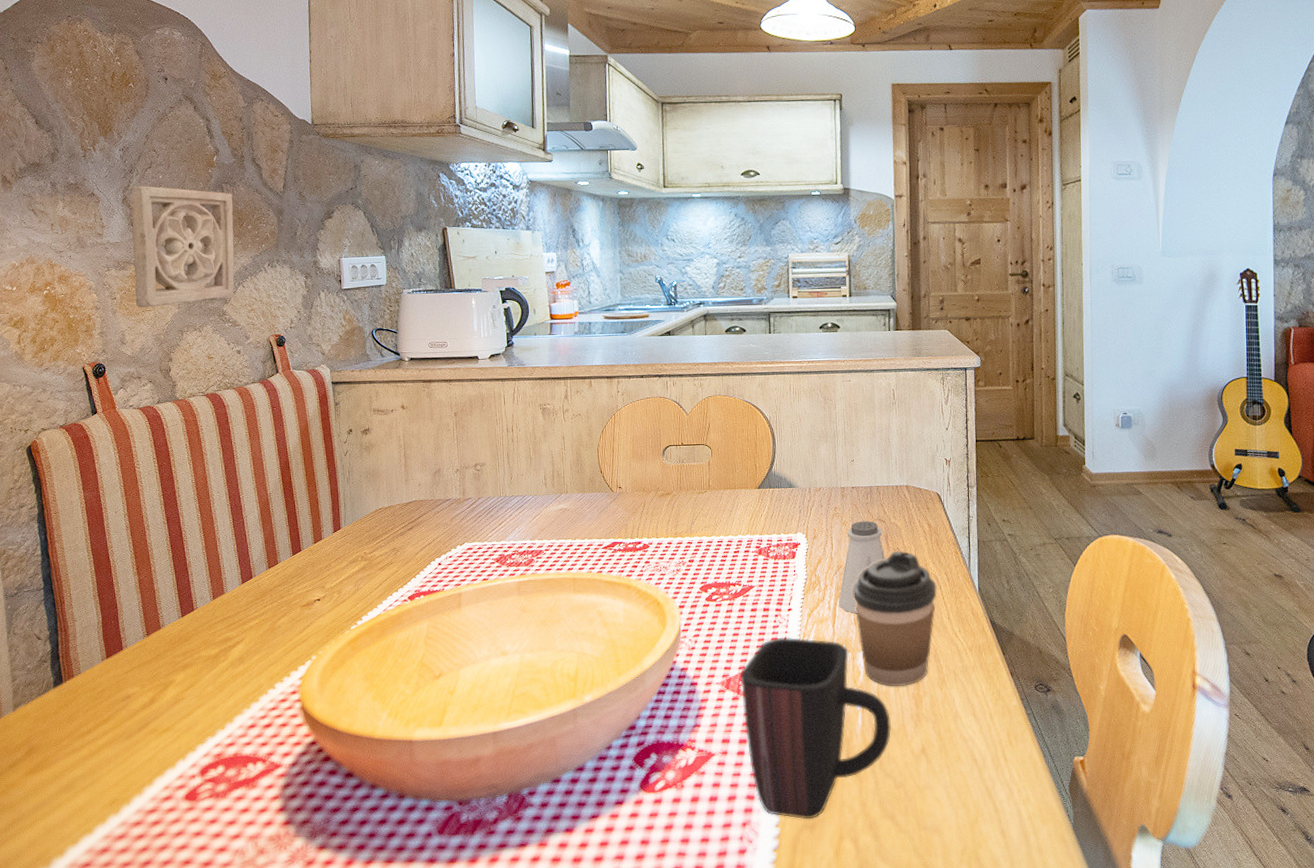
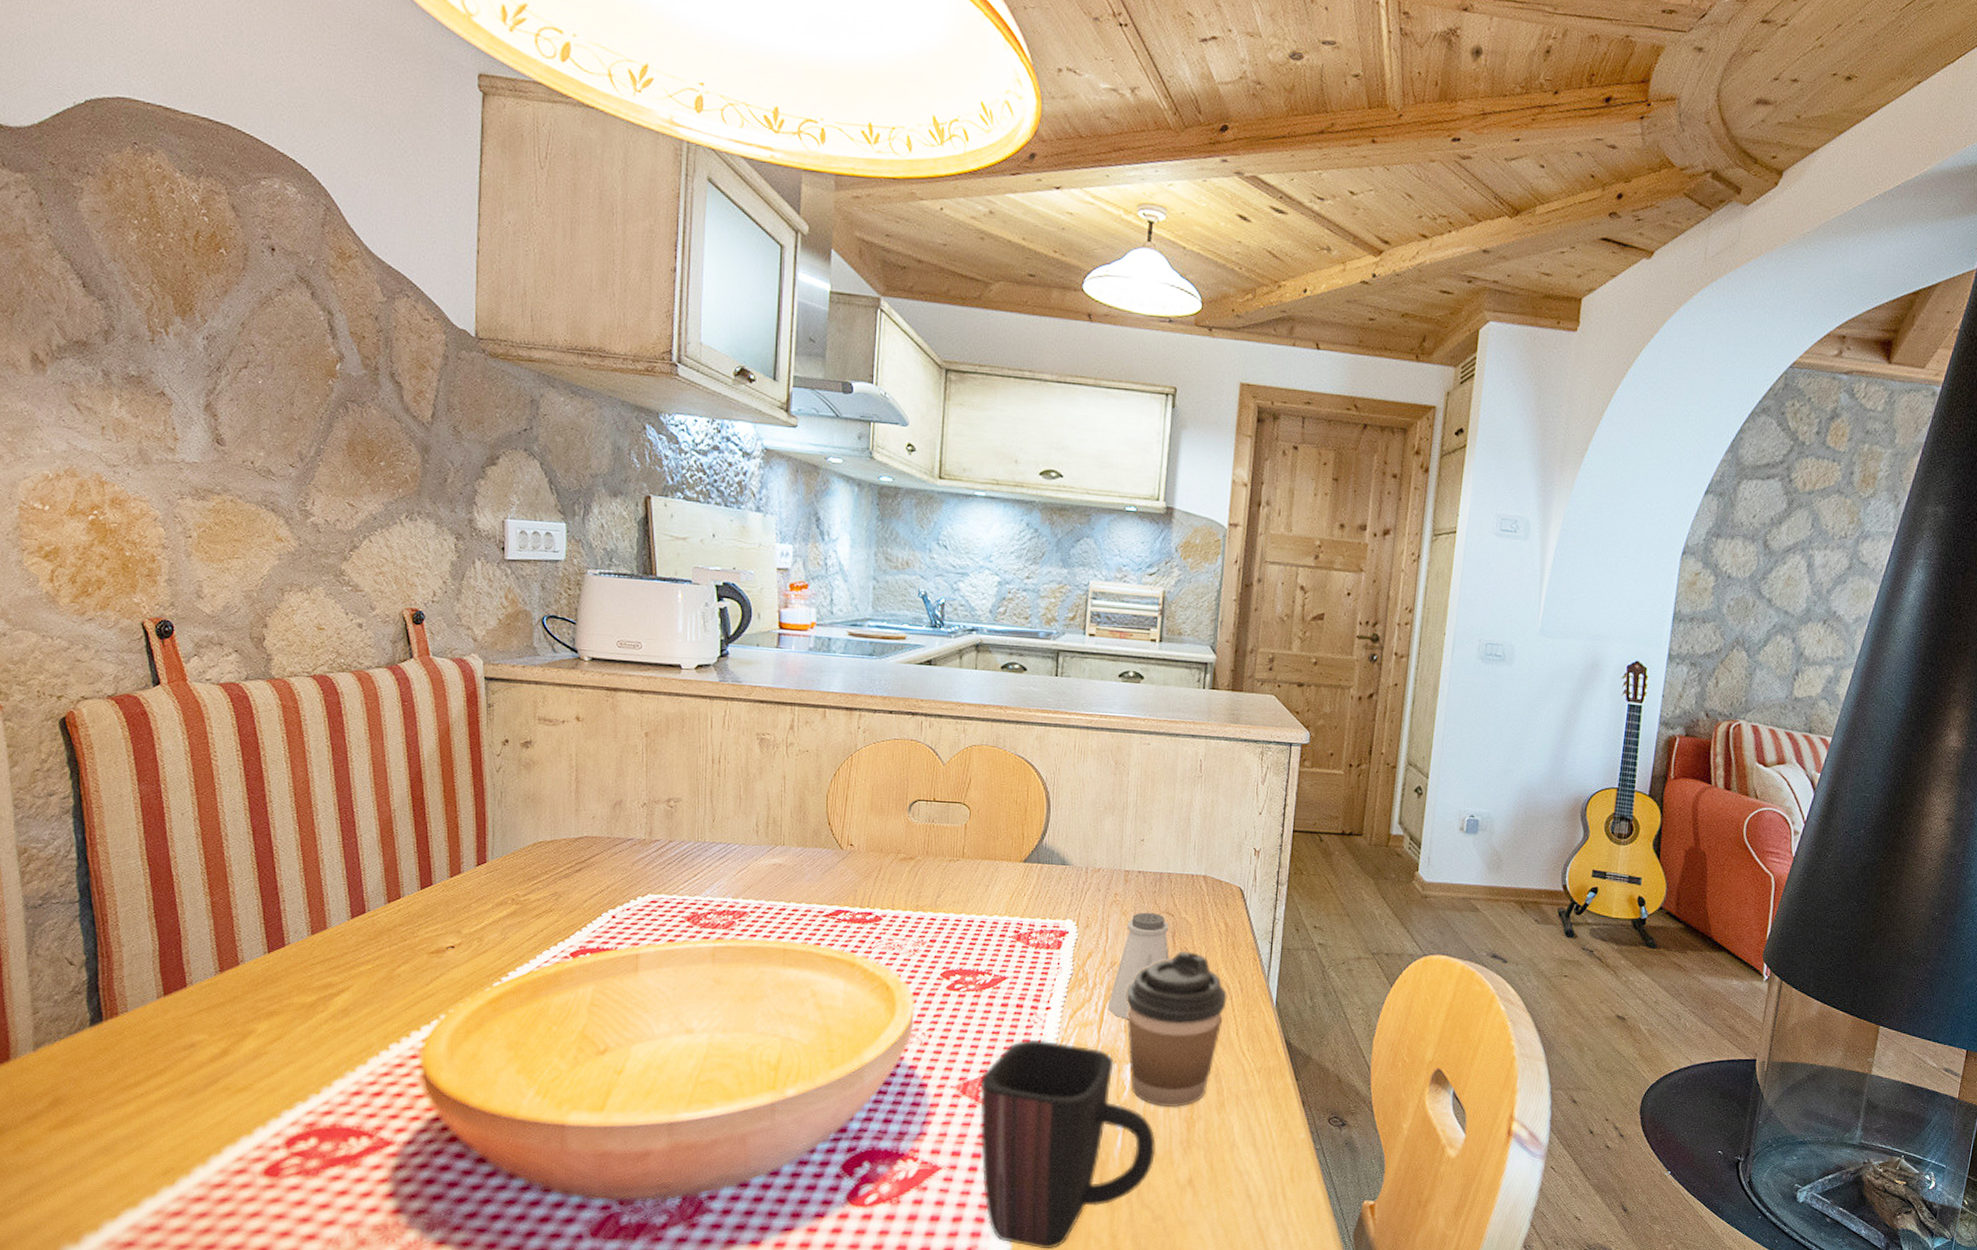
wall ornament: present [129,185,235,308] -> none [215,388,362,557]

